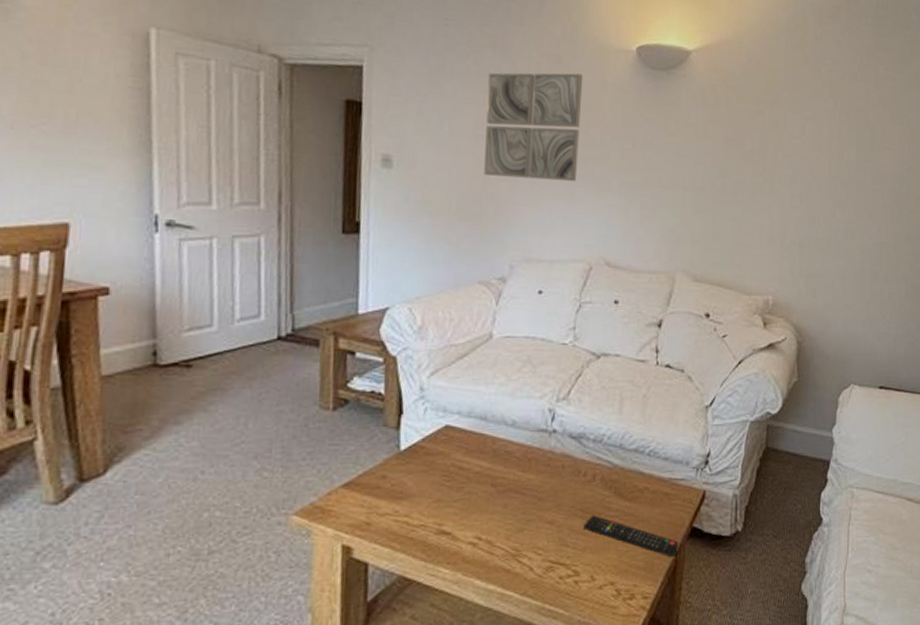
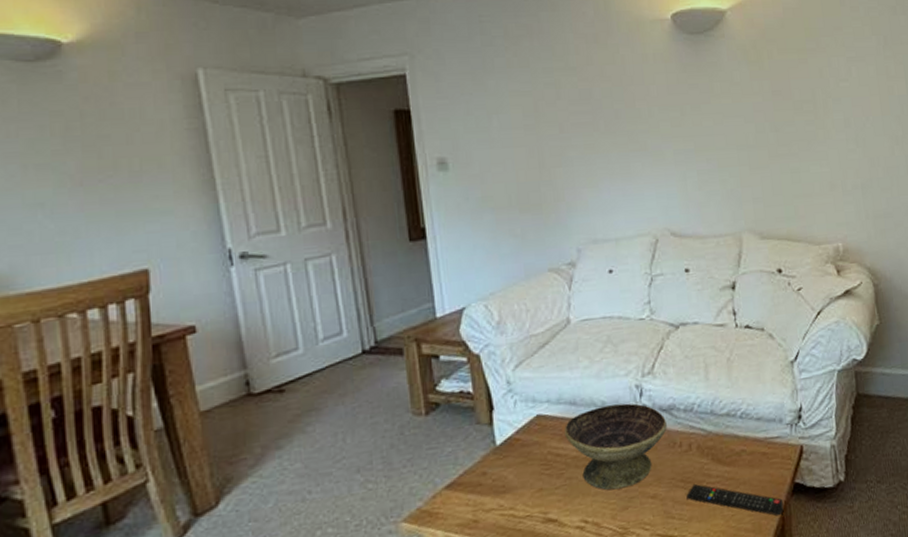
decorative bowl: none [471,426,574,510] -> present [565,403,667,491]
wall art: present [484,72,583,182] -> none [528,50,631,164]

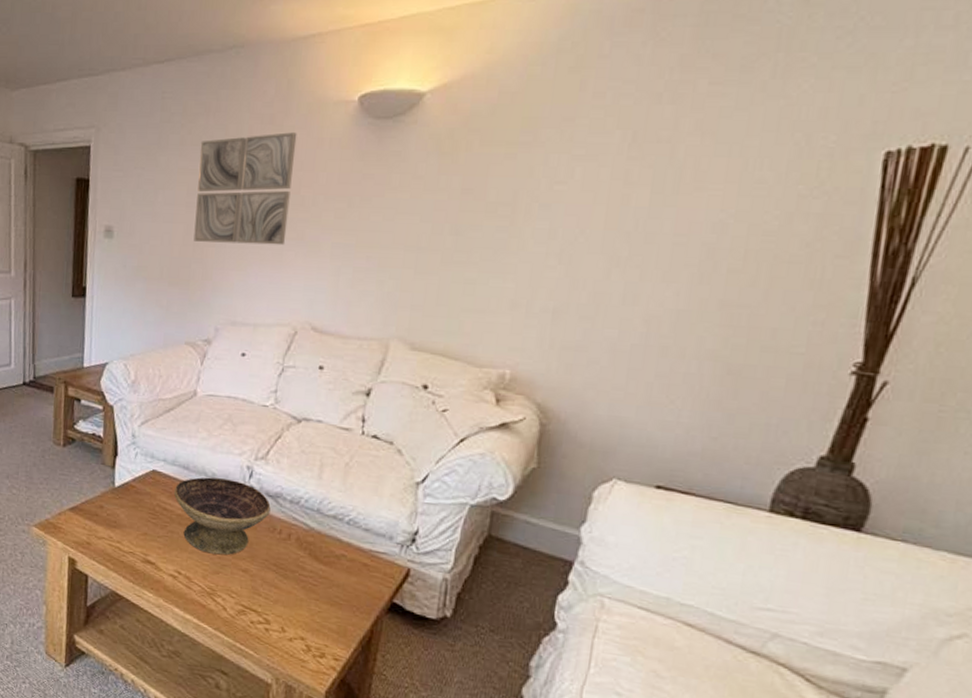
wall art: none [528,50,631,164] -> present [193,132,297,246]
remote control: present [686,483,784,516] -> none [276,571,376,627]

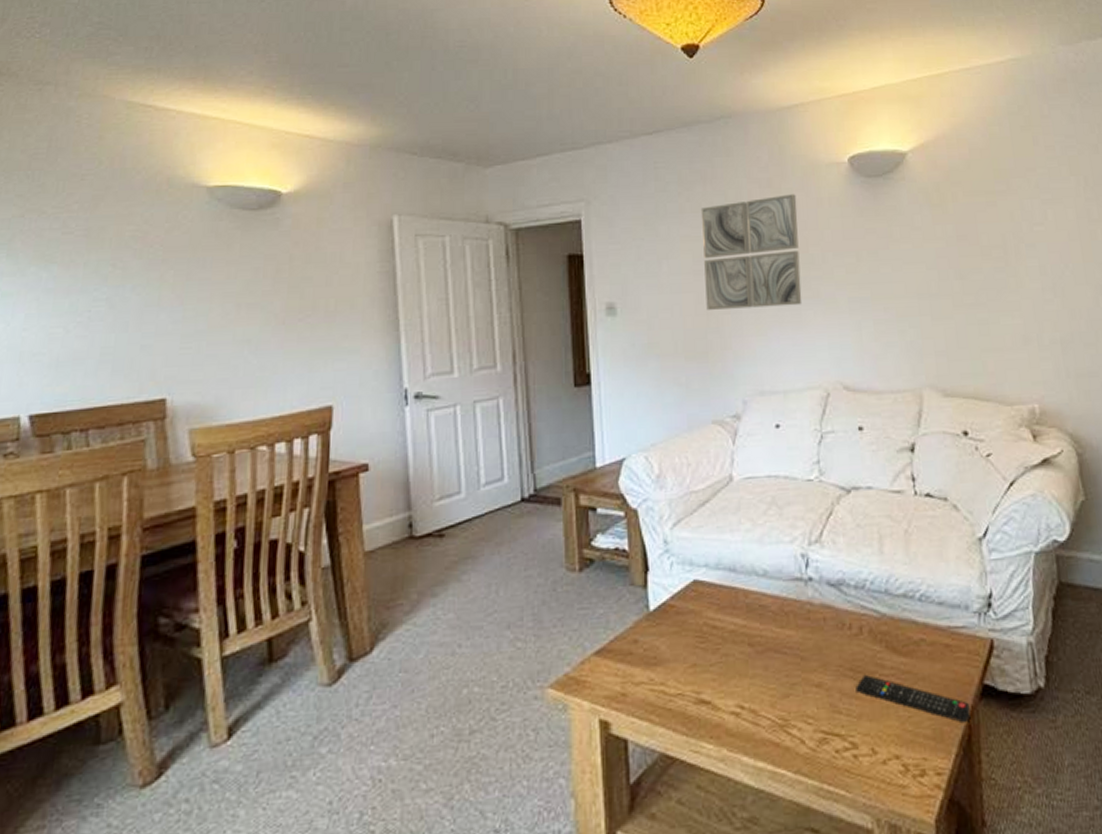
decorative bowl: present [174,477,271,555] -> none [723,574,835,673]
remote control: none [276,571,376,627] -> present [856,674,971,722]

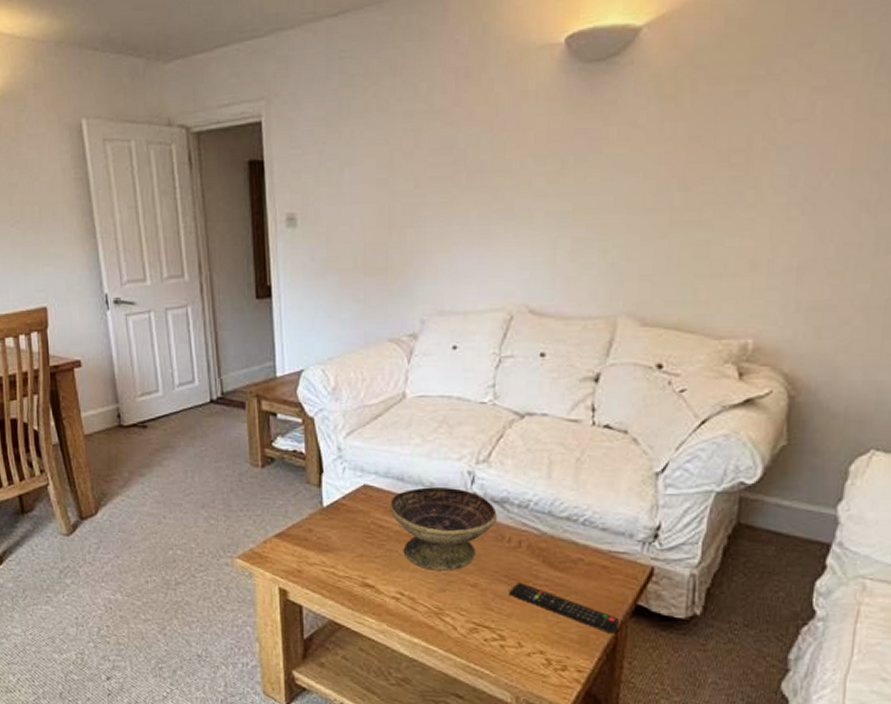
wall art: present [700,194,803,310] -> none [387,86,498,223]
decorative bowl: none [723,574,835,673] -> present [390,487,497,571]

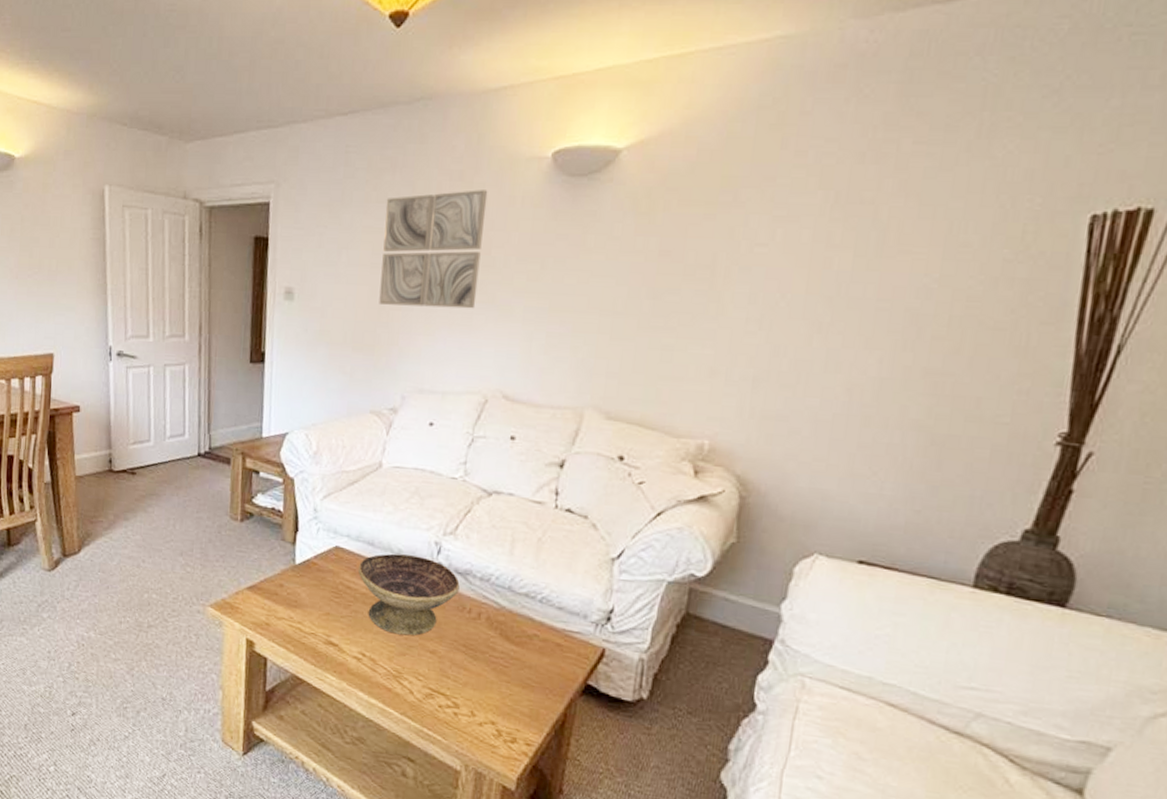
wall art: none [387,86,498,223] -> present [379,190,488,309]
remote control: present [509,581,619,633] -> none [465,652,569,710]

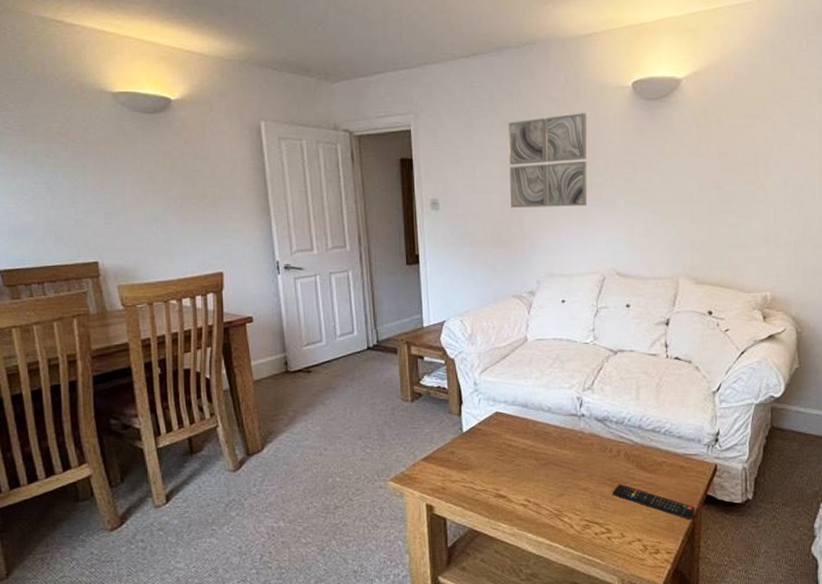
decorative bowl: present [358,553,460,636] -> none [517,411,600,479]
remote control: none [465,652,569,710] -> present [612,483,695,519]

